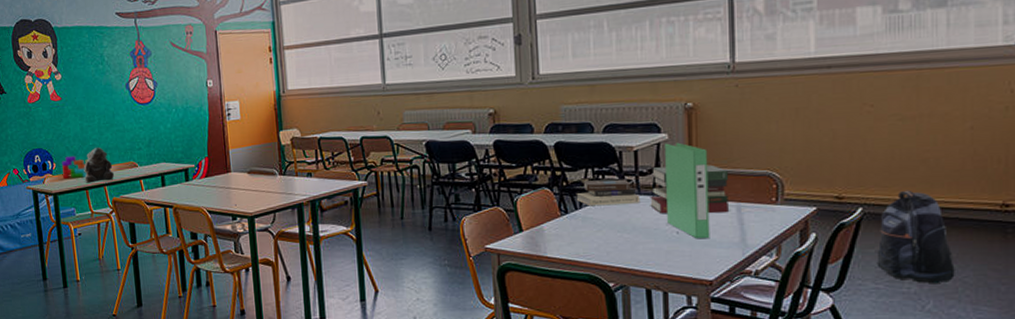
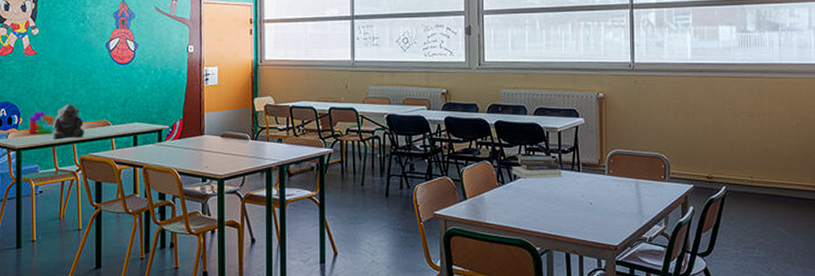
books: present [650,164,729,214] -> none [570,146,630,188]
binder: present [665,142,710,238] -> none [582,126,616,209]
backpack: present [876,190,955,284] -> none [736,173,790,250]

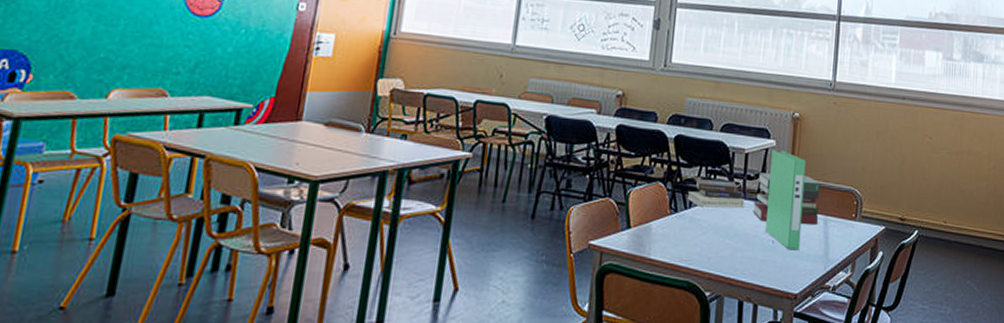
toy blocks: present [29,111,59,134] -> none [40,67,91,101]
stuffed animal: present [52,104,85,140] -> none [75,62,128,110]
books: none [570,146,630,188] -> present [752,172,821,226]
binder: none [582,126,616,209] -> present [765,149,807,249]

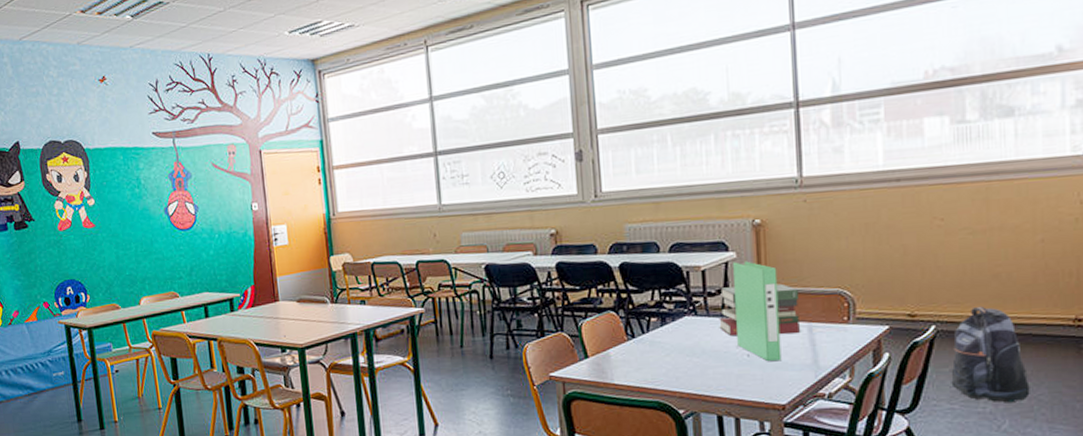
books: present [687,179,745,208] -> none [642,300,710,330]
backpack: none [924,217,978,307] -> present [951,306,1030,403]

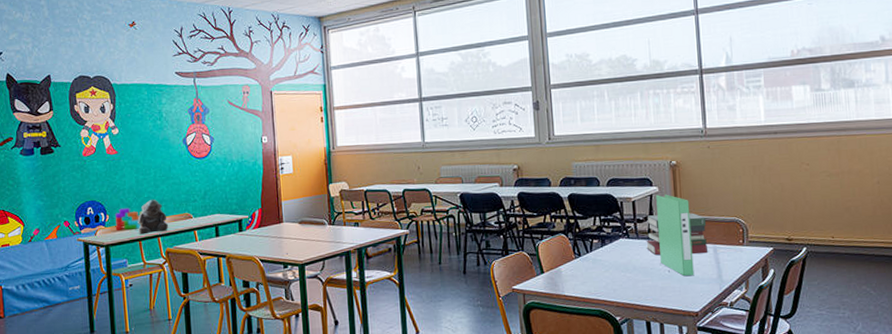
toy blocks: none [96,286,125,312] -> present [115,207,143,230]
stuffed animal: none [120,277,154,316] -> present [137,200,169,235]
backpack: present [951,306,1030,403] -> none [819,232,876,309]

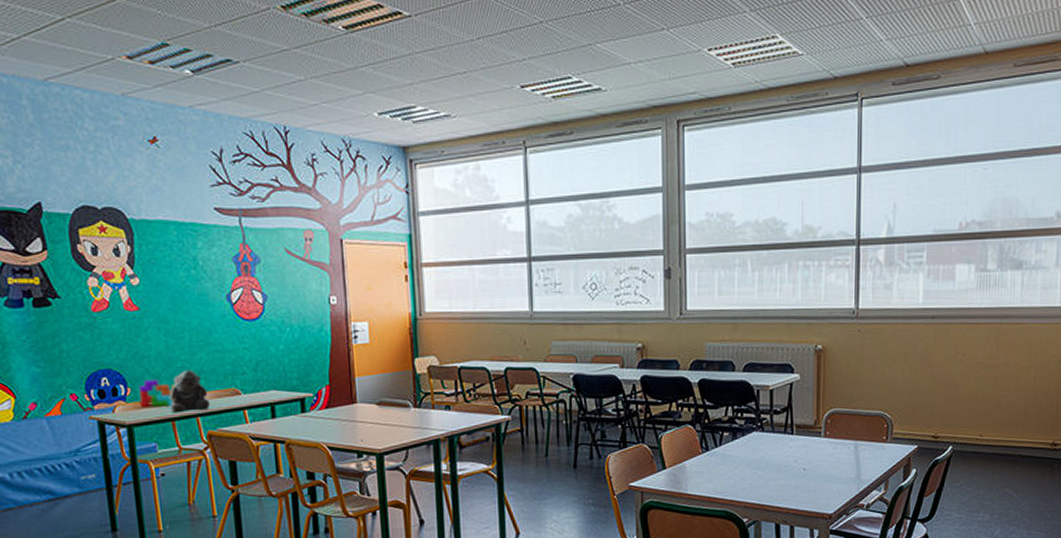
books: present [646,213,708,256] -> none [782,405,850,452]
binder: present [656,194,694,276] -> none [796,383,833,474]

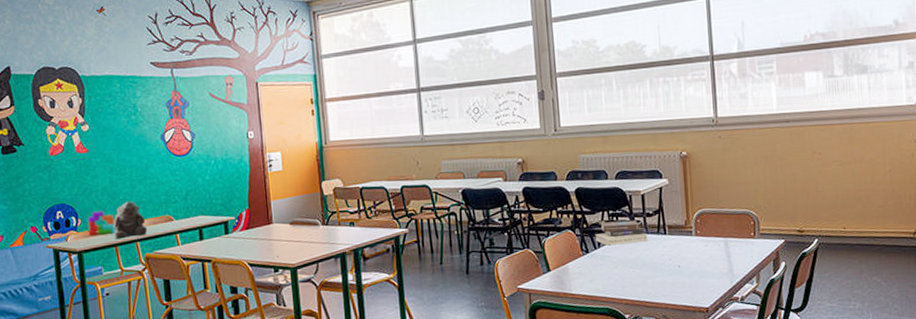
books: none [716,417,774,444] -> present [594,220,648,246]

